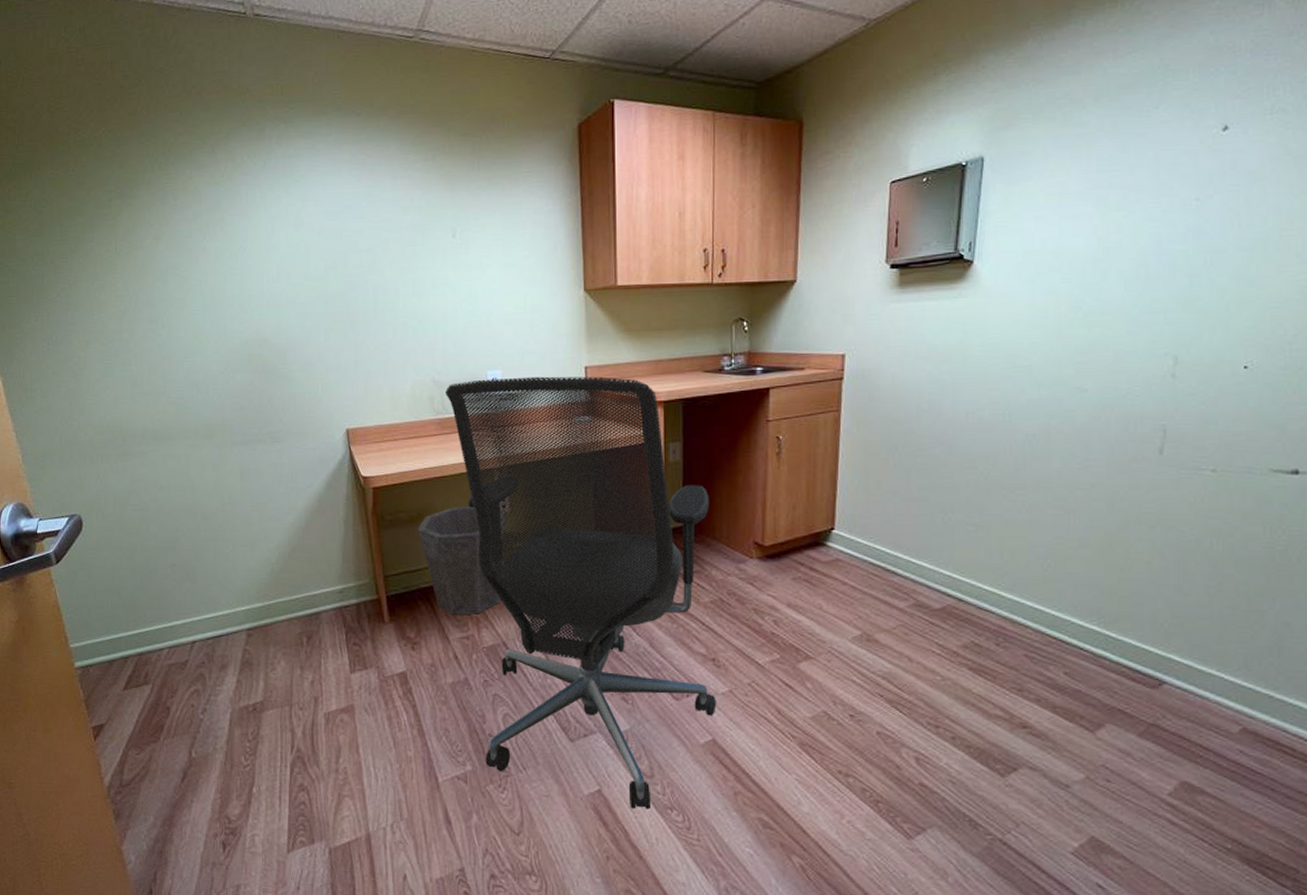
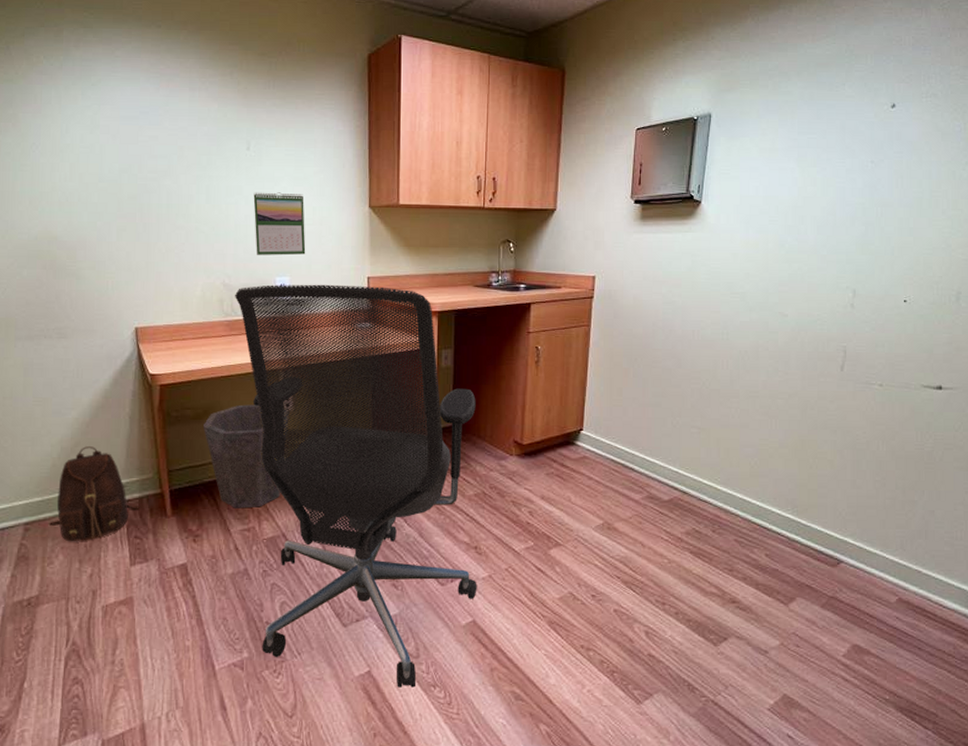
backpack: none [271,552,358,648] -> present [50,446,141,542]
calendar: none [461,280,518,348] -> present [253,192,306,256]

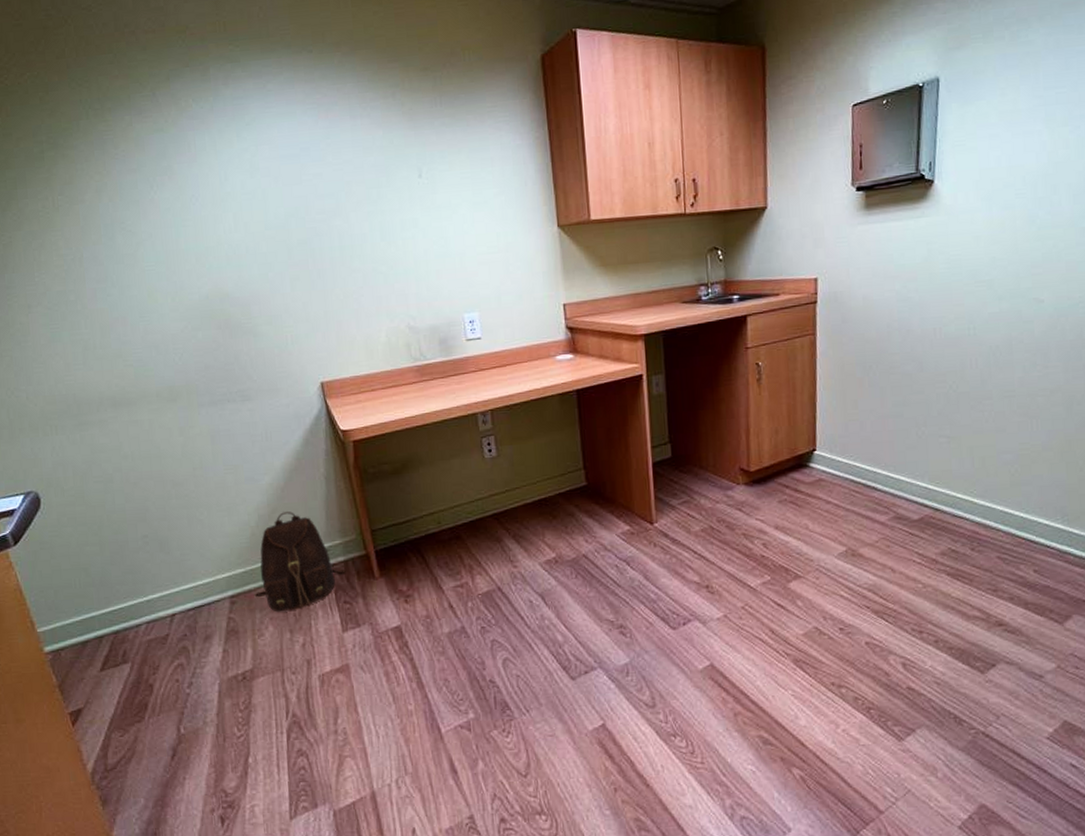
waste bin: present [204,404,289,509] -> none [403,453,493,565]
office chair: present [234,284,477,688] -> none [421,313,713,739]
calendar: present [253,192,306,256] -> none [430,220,494,292]

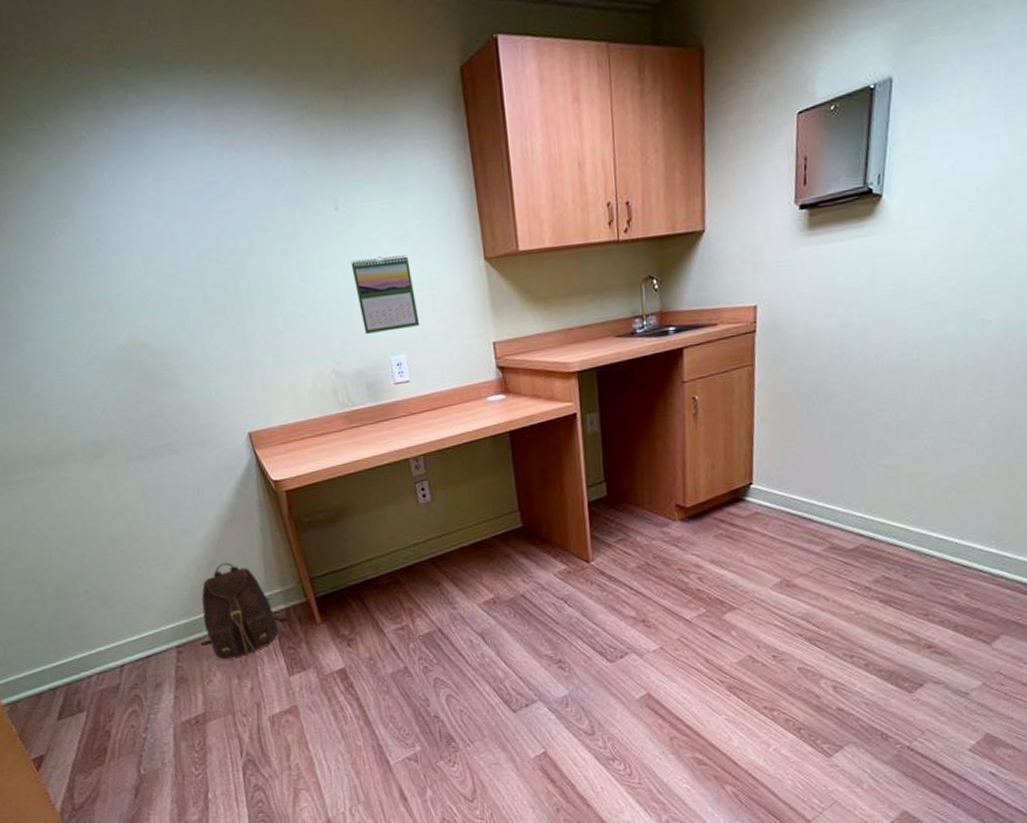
calendar: none [430,220,494,292] -> present [351,255,420,334]

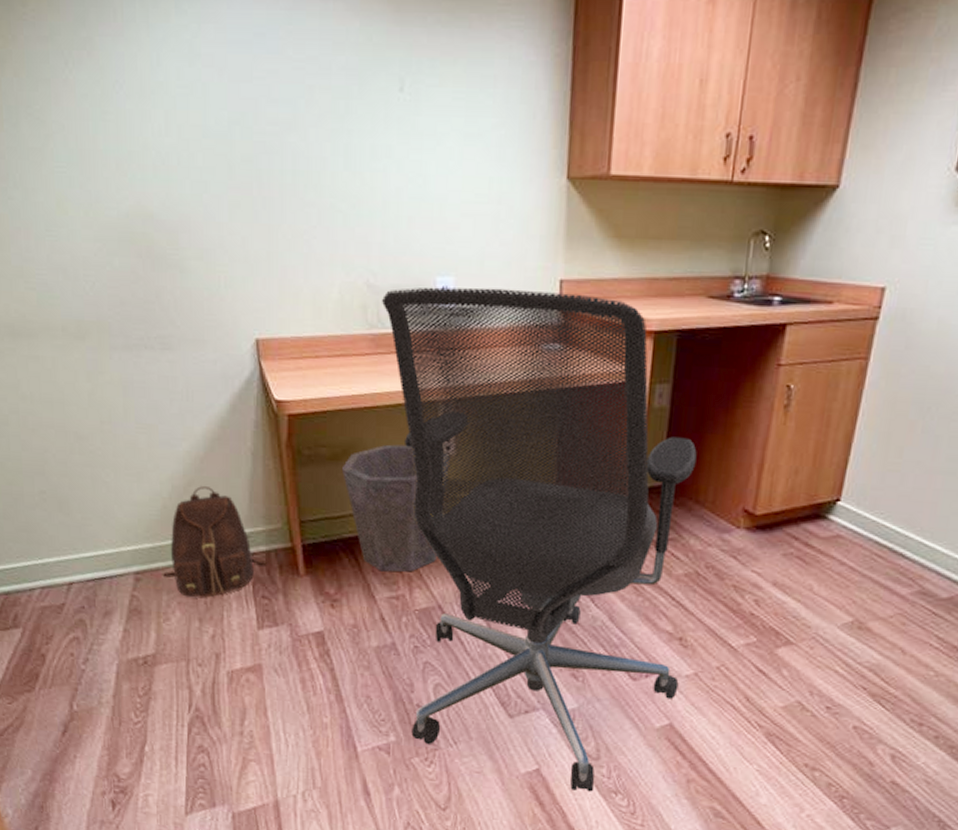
waste bin: none [338,499,431,609] -> present [342,444,450,572]
office chair: none [348,351,649,764] -> present [381,287,697,792]
calendar: present [351,255,420,334] -> none [407,154,478,247]

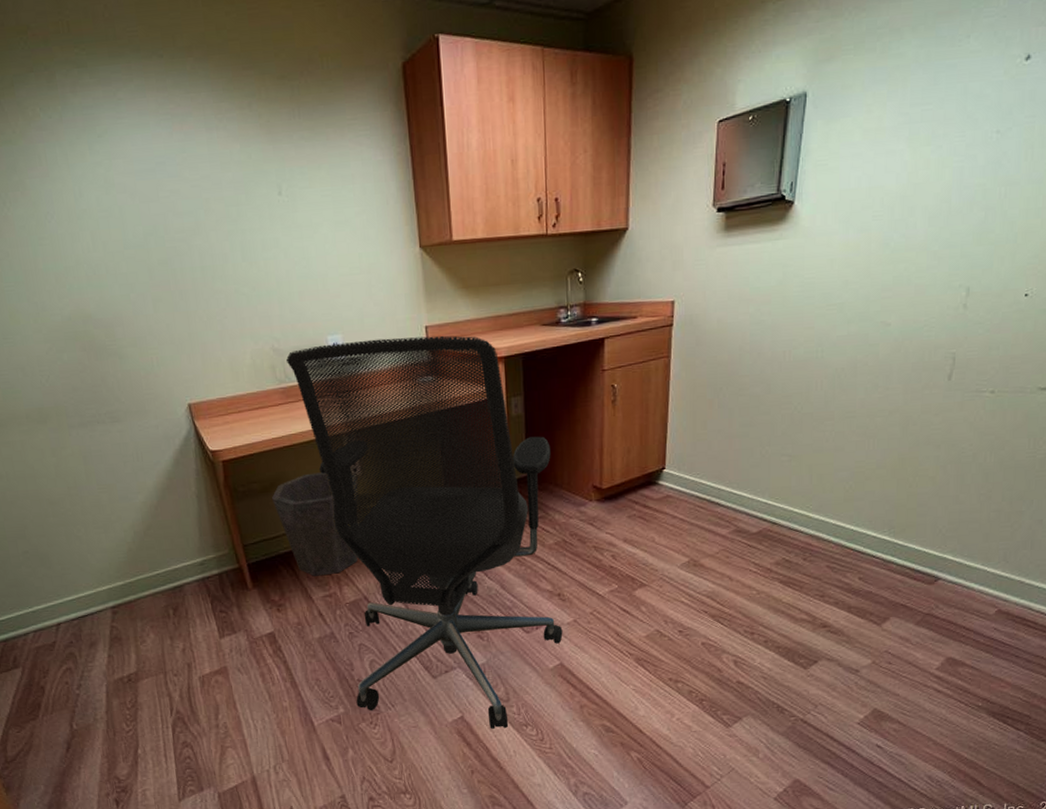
backpack: present [163,486,268,598] -> none [136,528,222,621]

